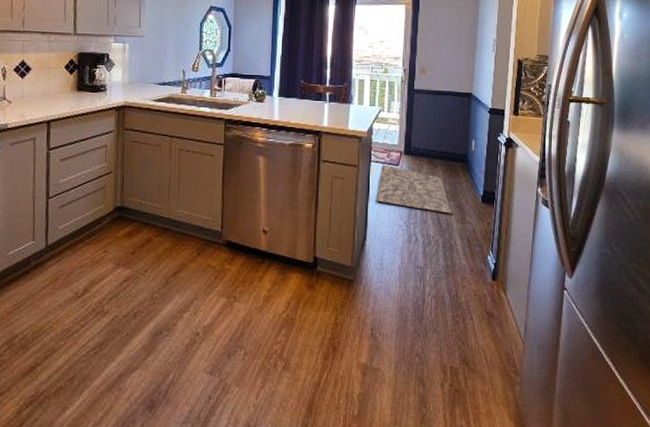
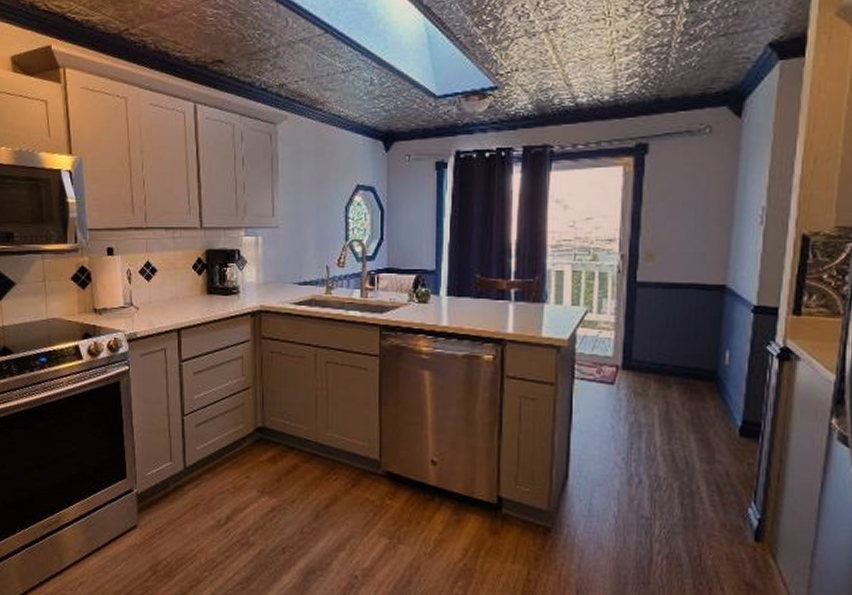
rug: present [375,164,453,214] -> none [580,382,695,450]

